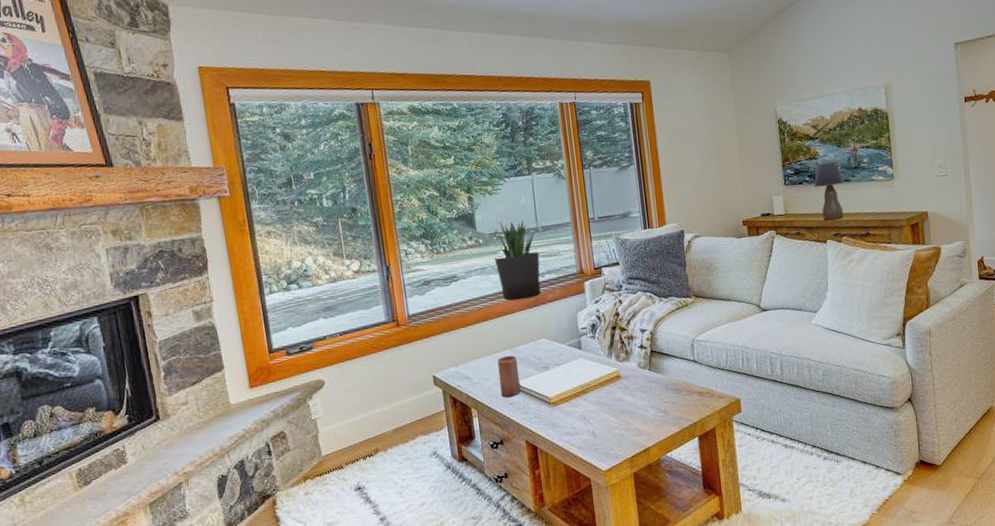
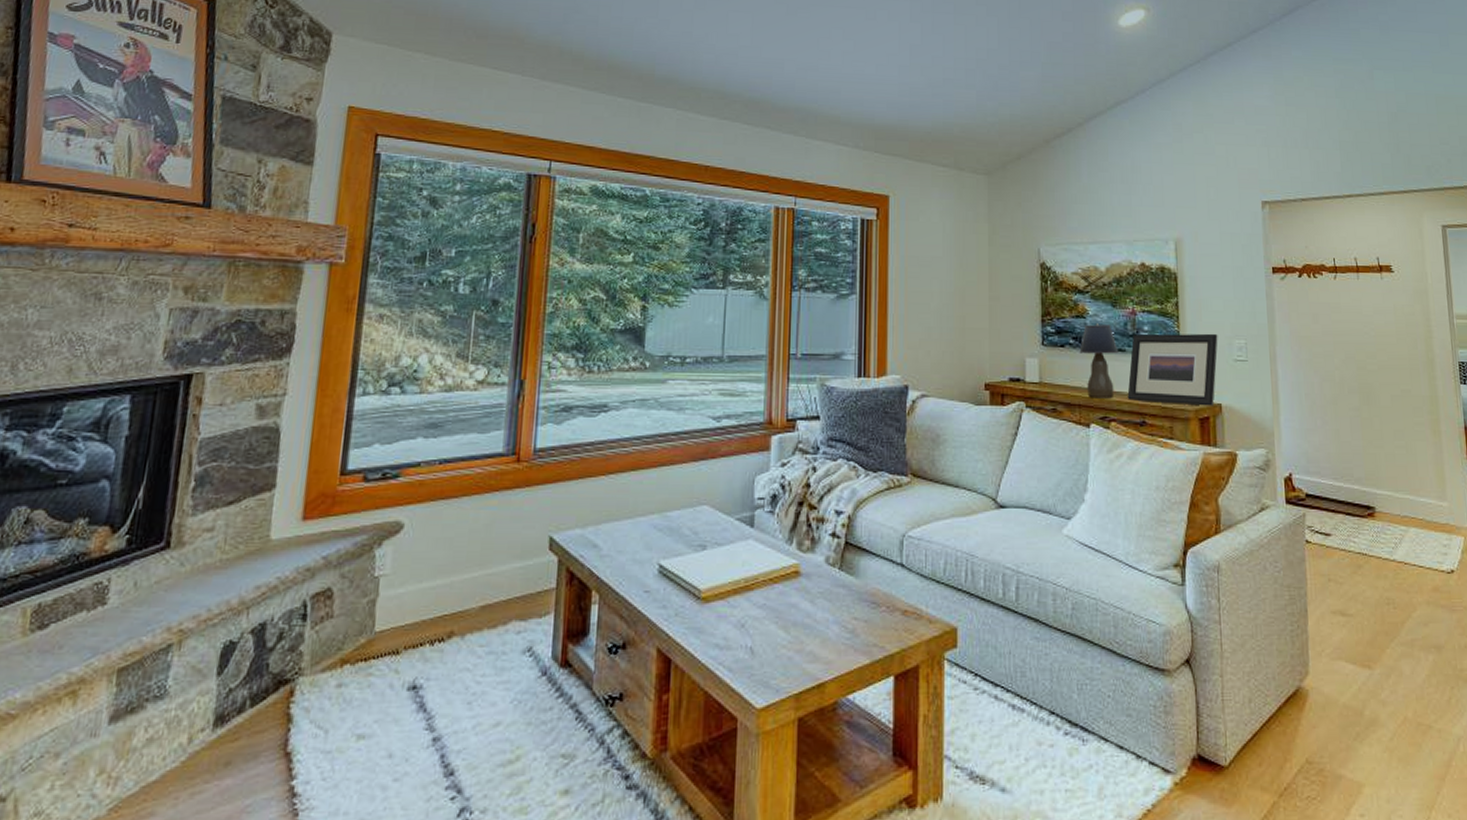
planter: present [494,220,542,302] -> none [660,342,719,449]
candle: present [497,355,521,398] -> none [636,522,667,582]
picture frame: none [854,157,923,219] -> present [1127,333,1218,406]

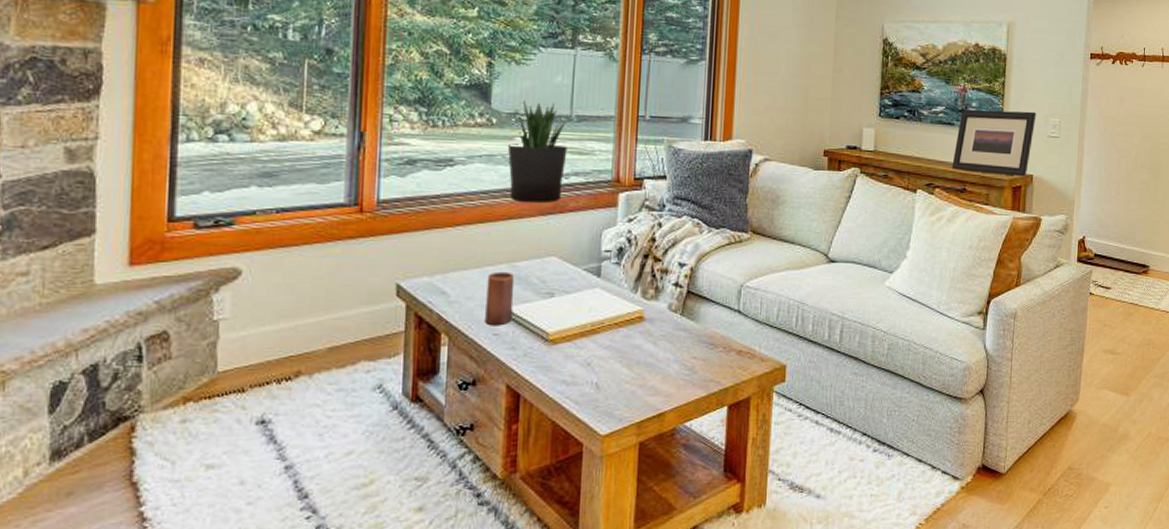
candle: none [636,522,667,582] -> present [485,271,515,326]
planter: none [660,342,719,449] -> present [507,100,568,204]
table lamp: present [1079,323,1119,399] -> none [912,98,948,168]

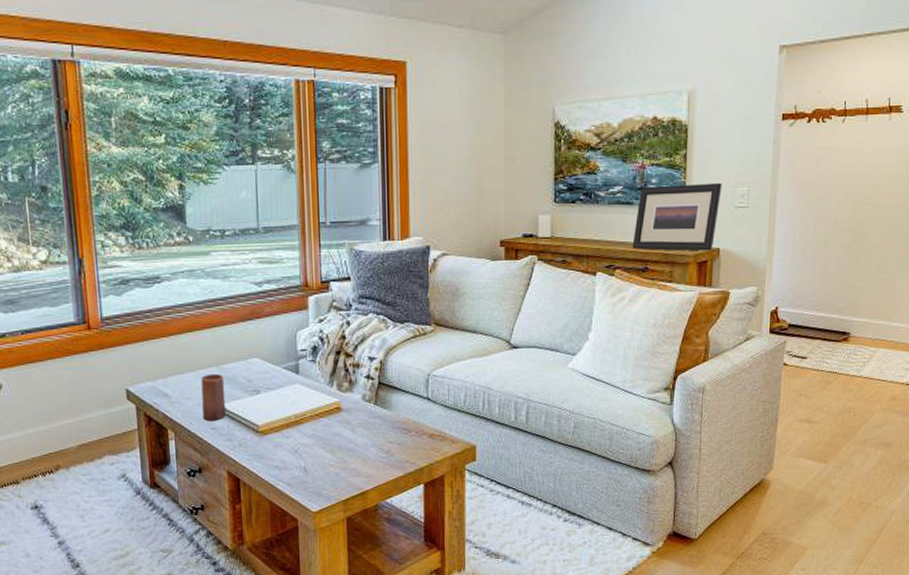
planter: present [507,100,568,204] -> none [204,217,258,312]

